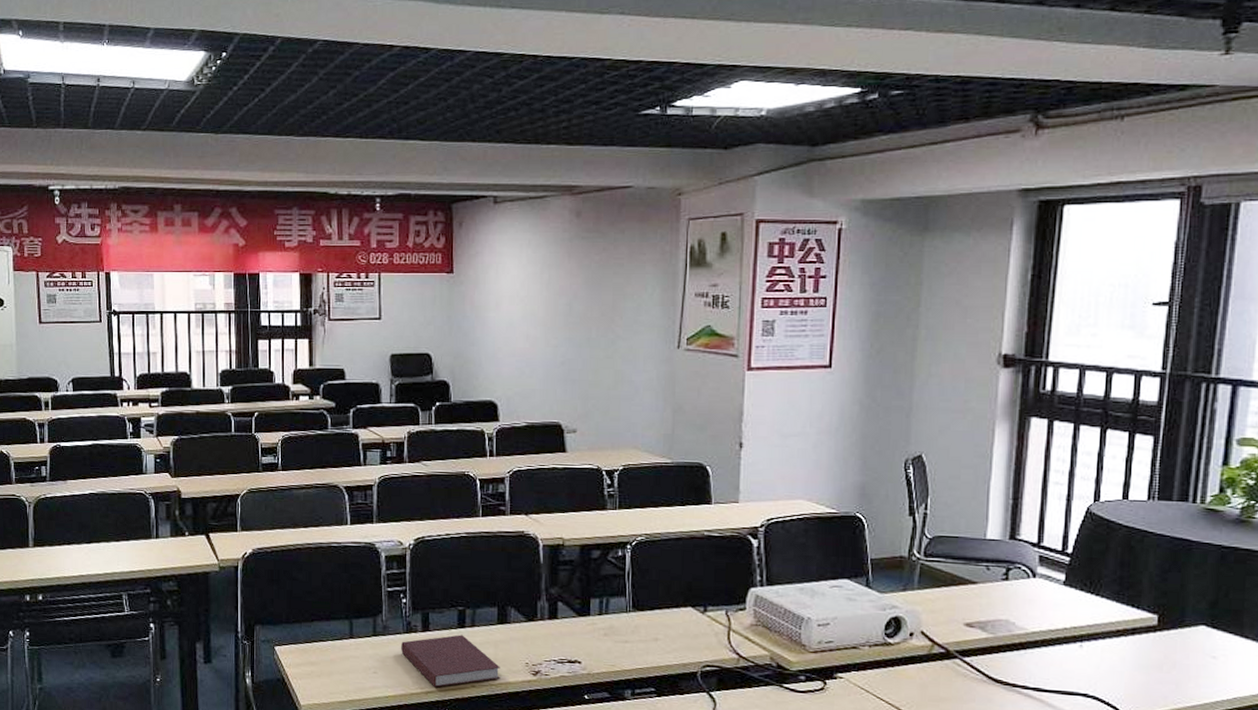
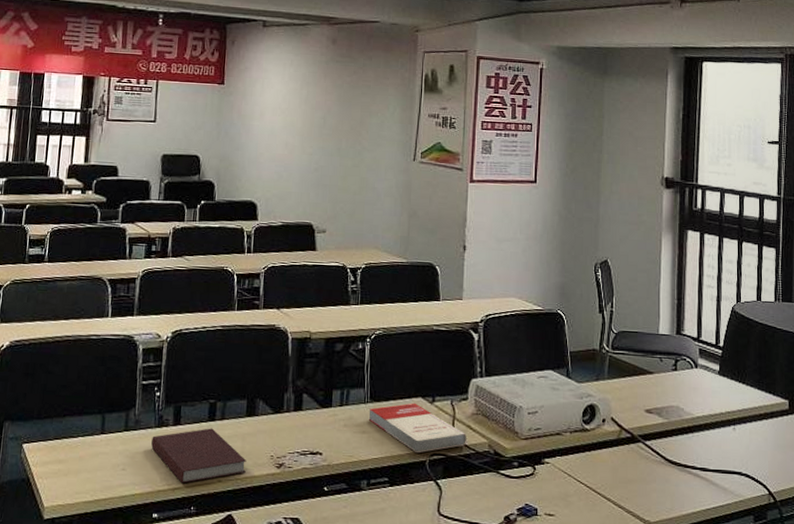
book: none [631,612,744,665] -> present [368,402,467,454]

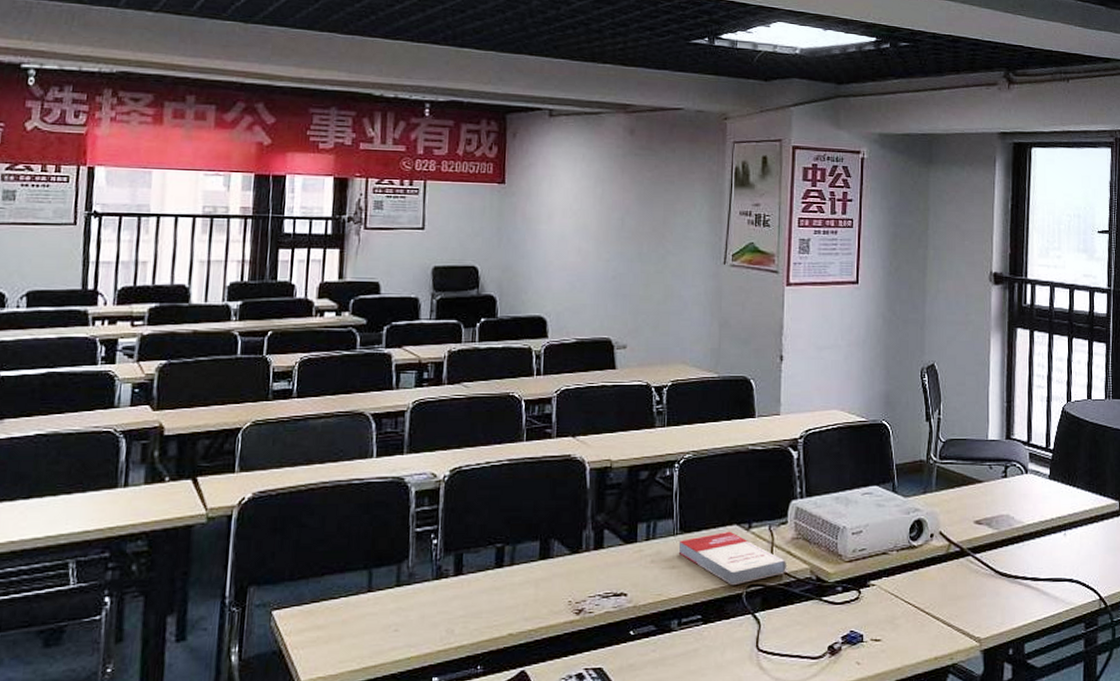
notebook: present [151,428,247,484] -> none [428,576,541,641]

